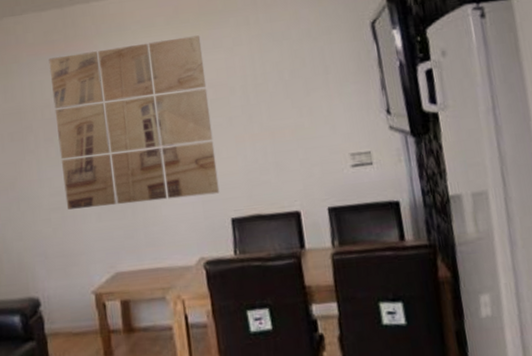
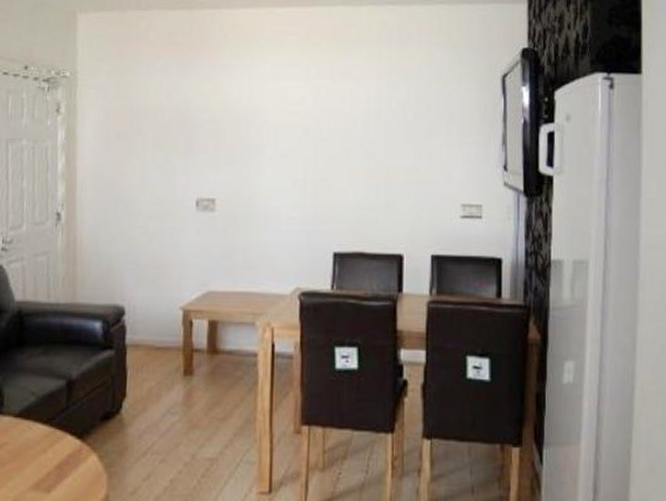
wall art: present [48,35,220,210] -> none [166,60,330,225]

